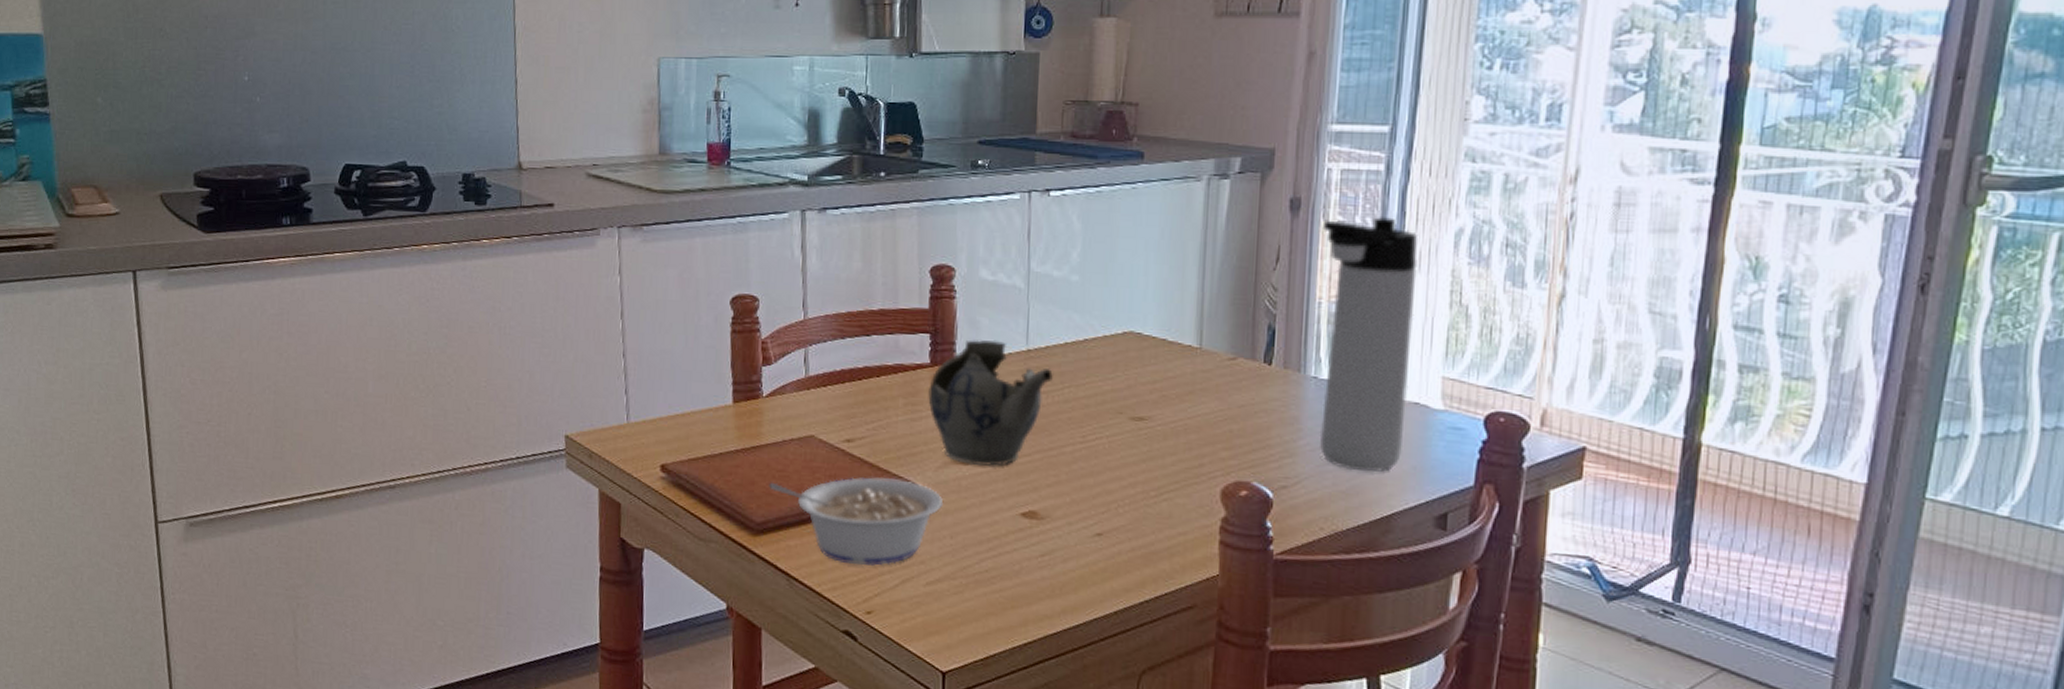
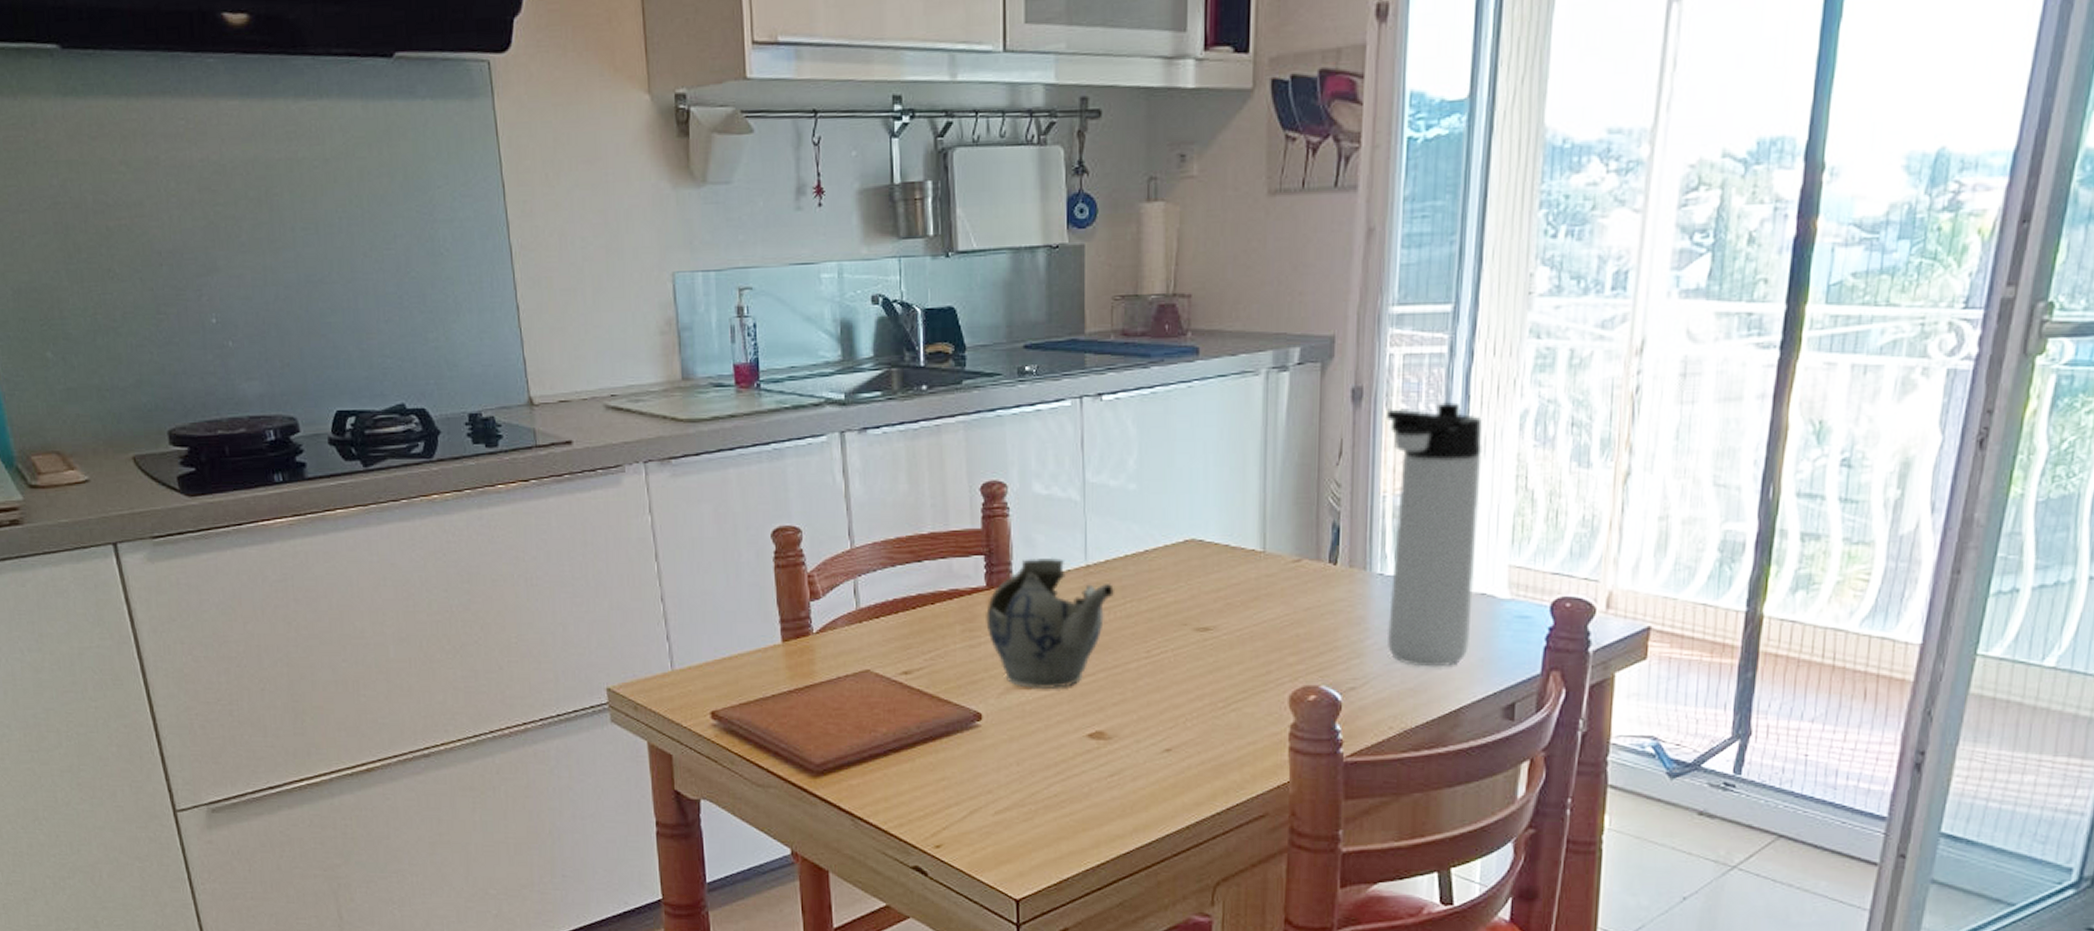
legume: present [769,477,944,566] -> none [826,709,1008,800]

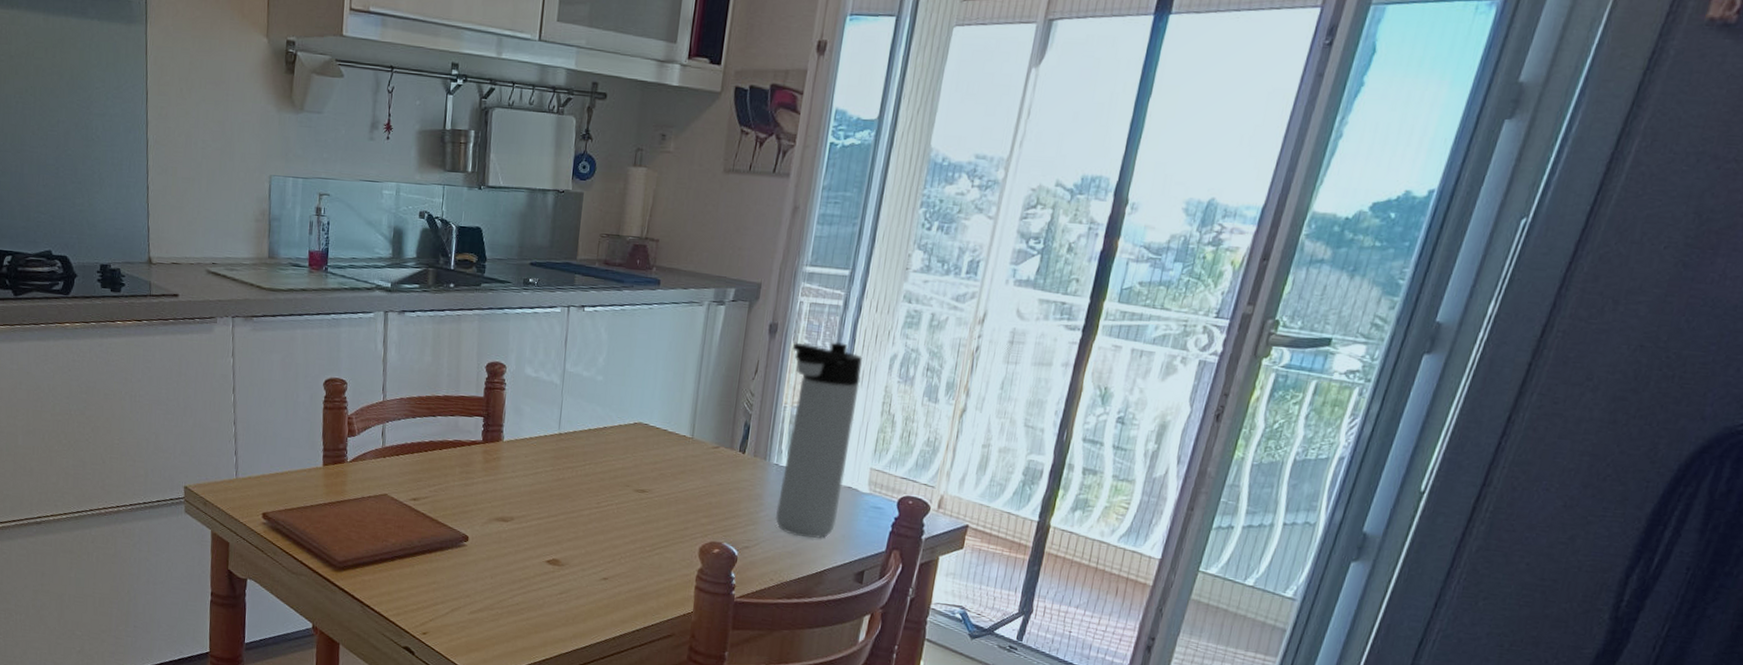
teapot: present [986,557,1114,690] -> none [479,423,578,524]

